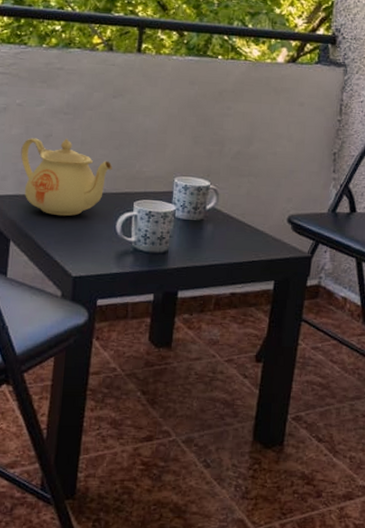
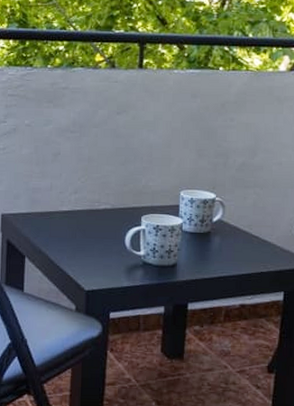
teapot: present [21,138,113,216] -> none [31,156,119,232]

